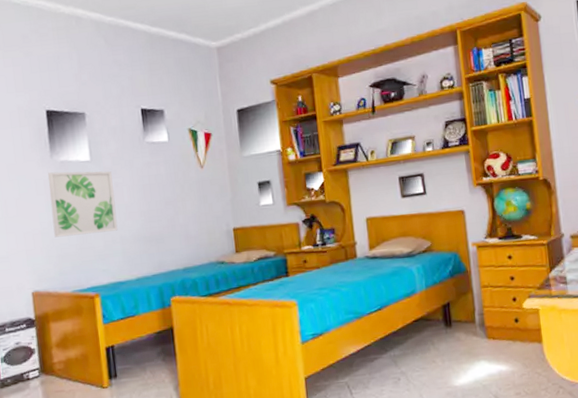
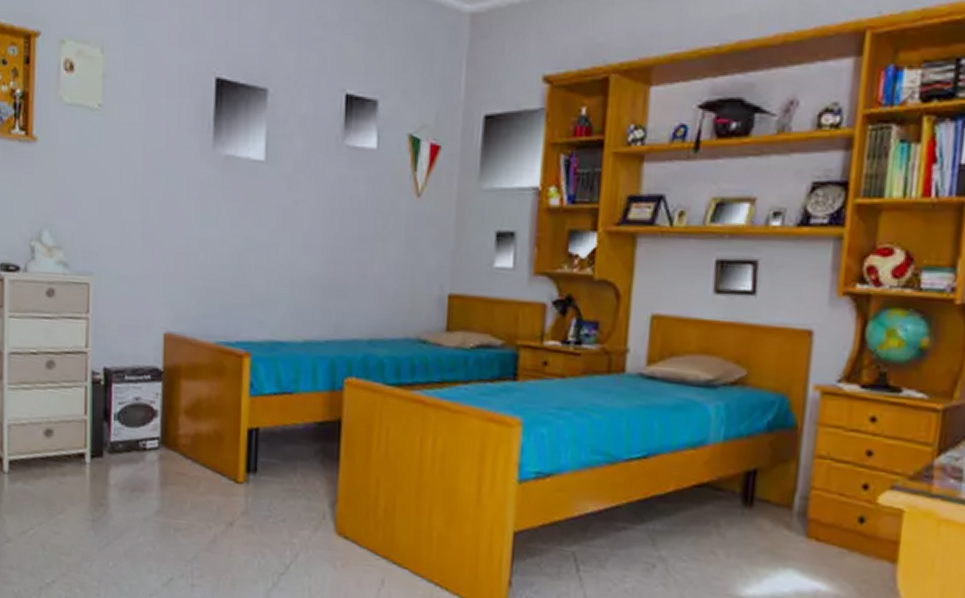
wall art: present [48,171,118,238] -> none [203,169,291,269]

